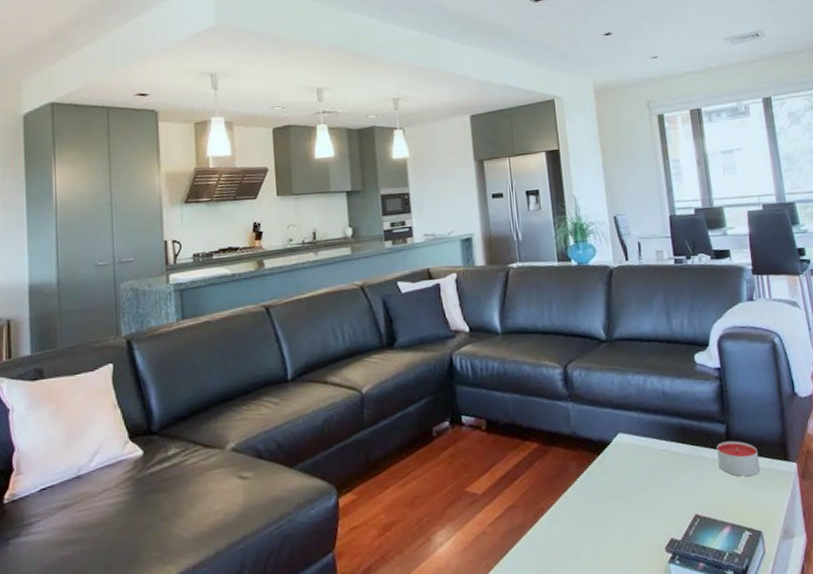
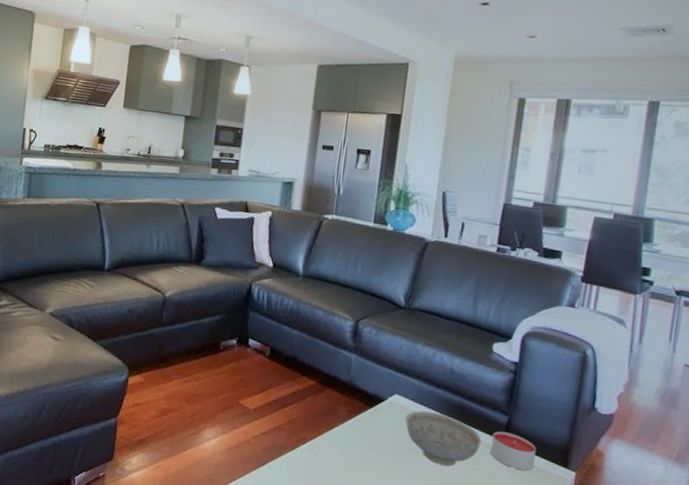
decorative bowl: none [633,440,709,495] -> present [405,411,482,466]

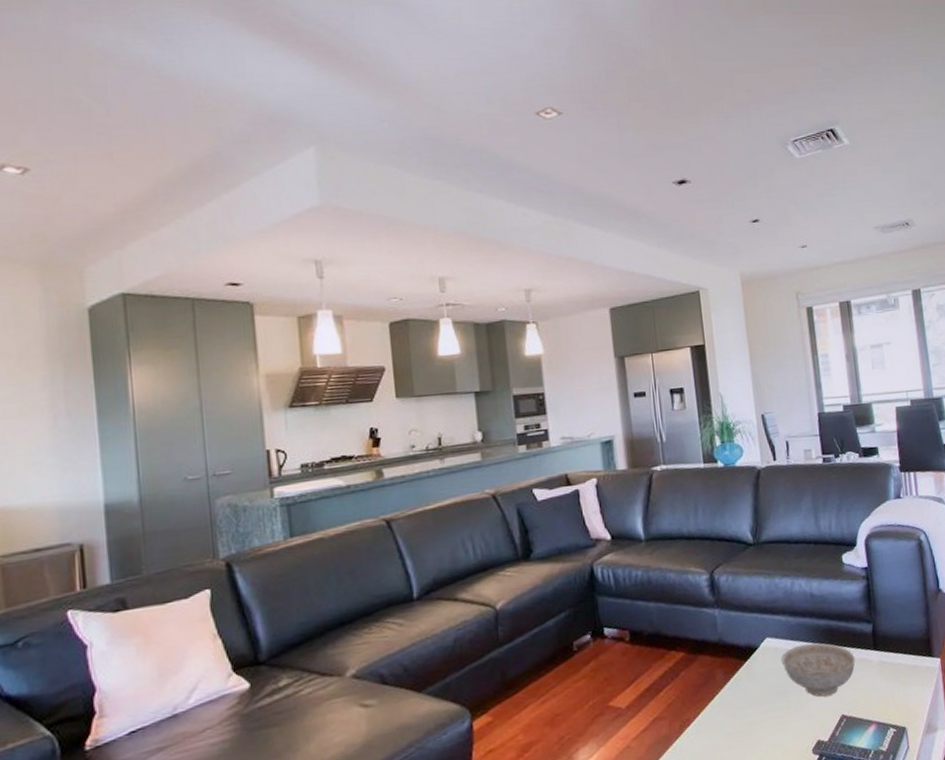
candle: present [490,431,536,471] -> none [863,639,905,675]

